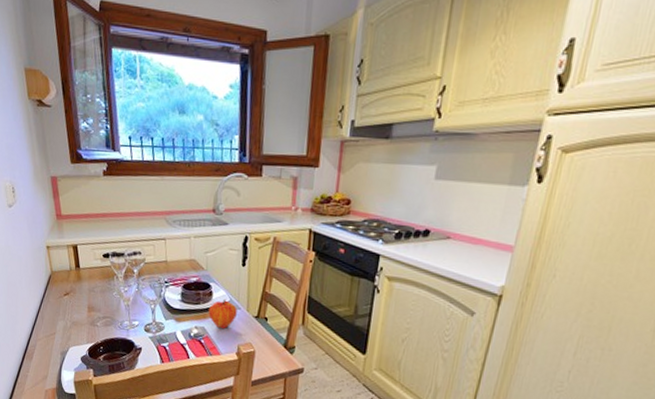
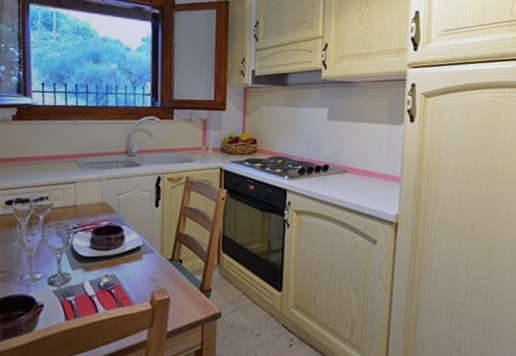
fruit: present [209,299,237,329] -> none [120,242,151,276]

